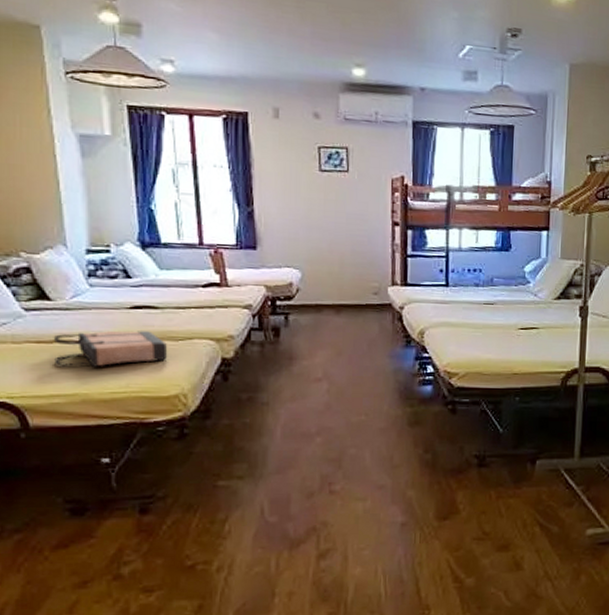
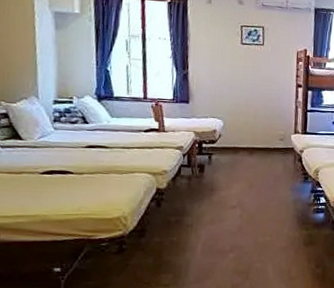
shopping bag: present [53,331,168,367] -> none [21,165,114,194]

